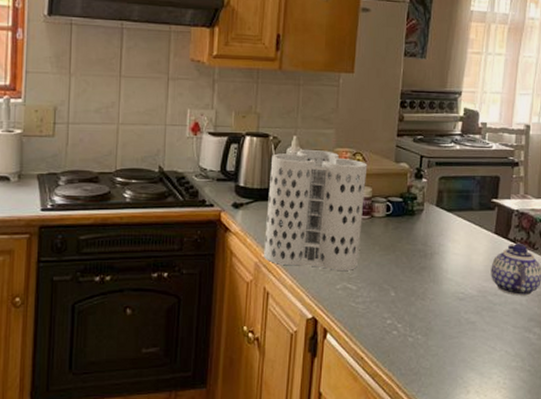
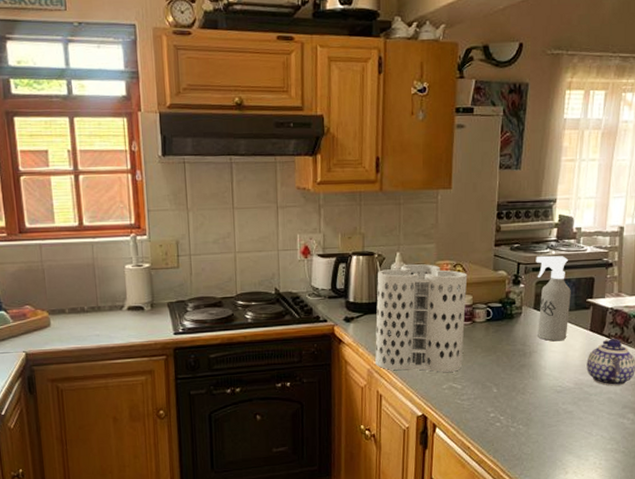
spray bottle: none [439,149,475,243] -> present [536,255,571,342]

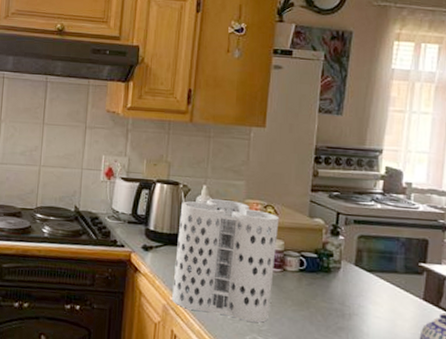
spray bottle: present [536,255,571,342] -> none [358,207,400,307]

